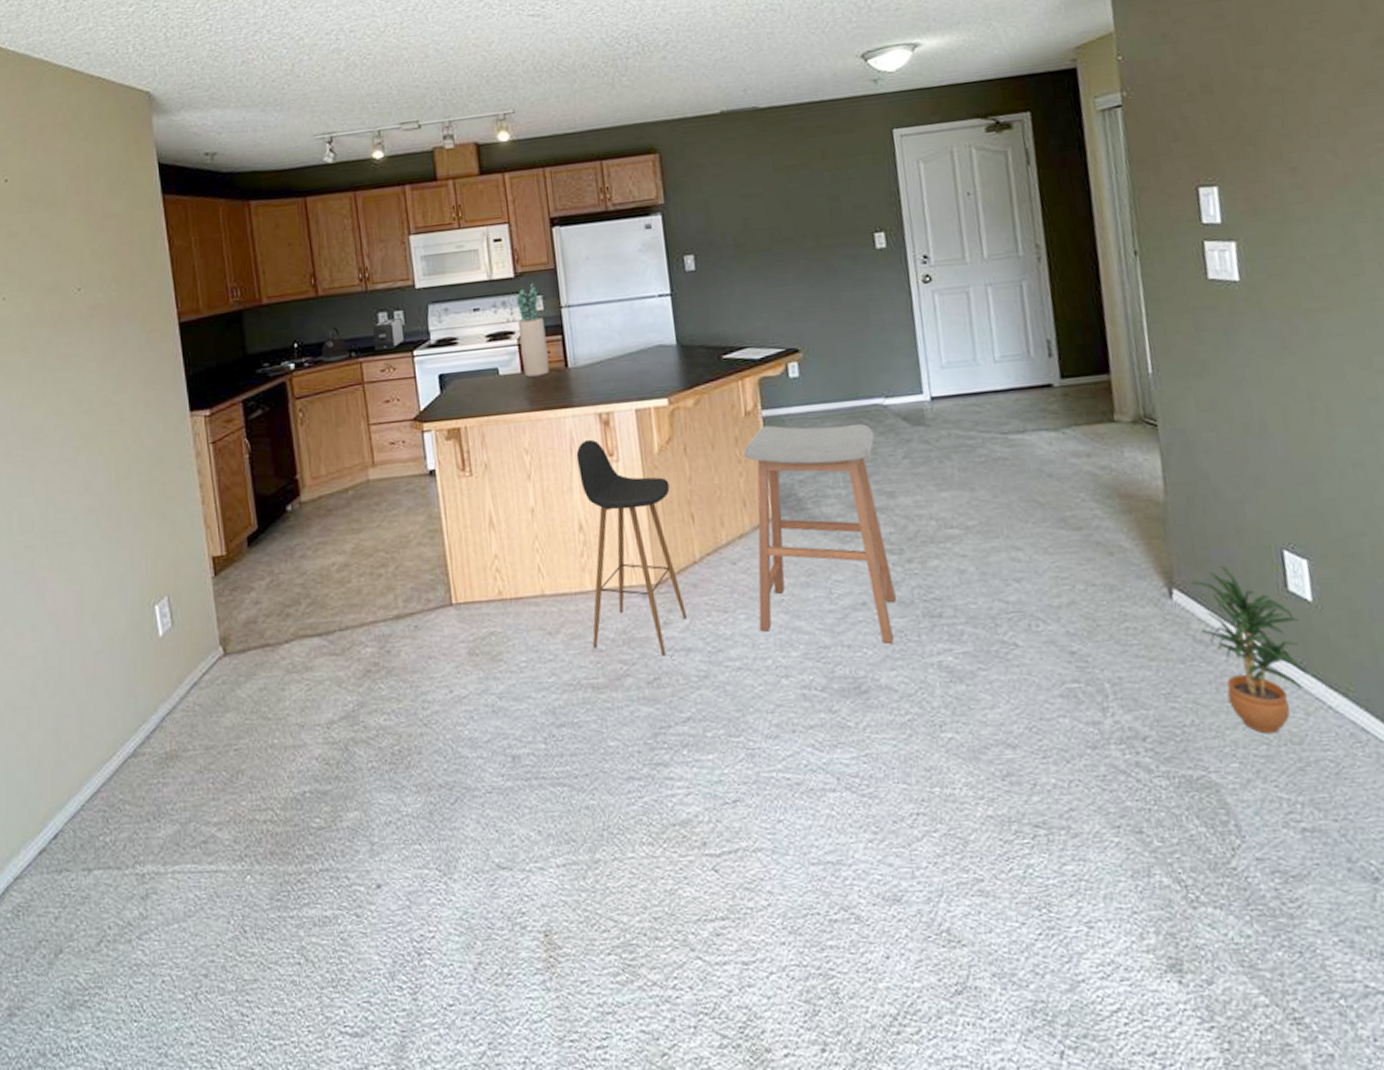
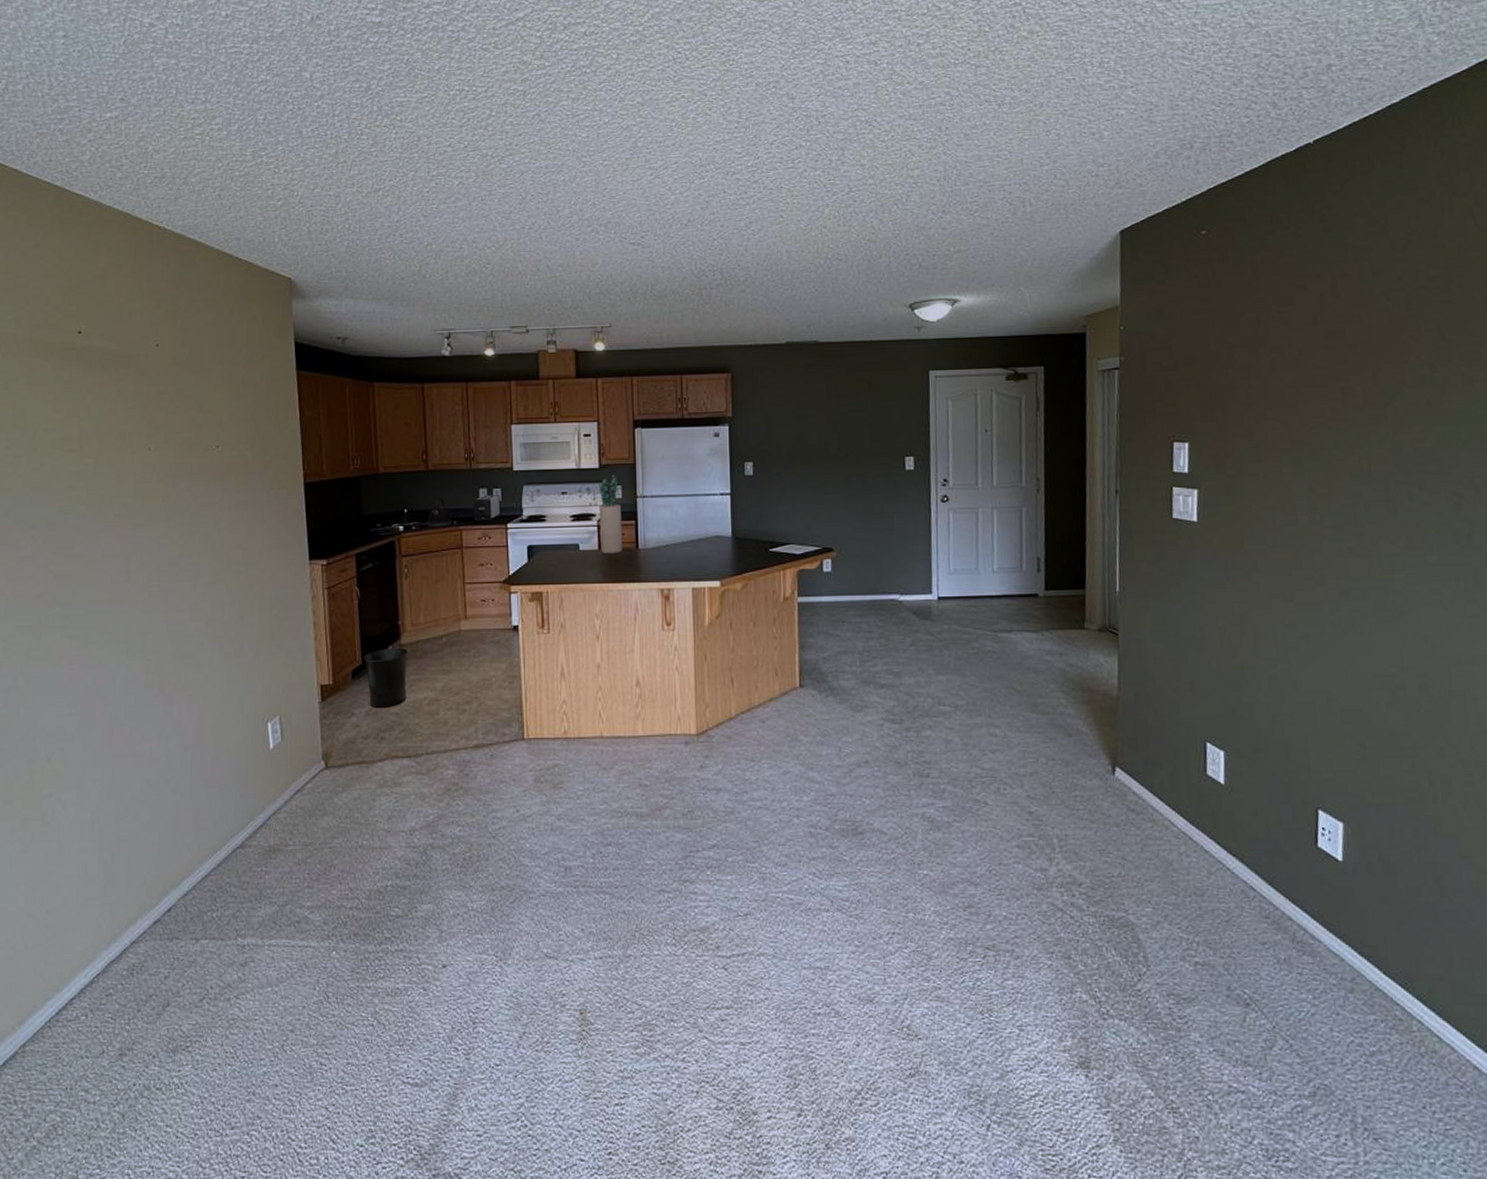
waste bin: none [259,506,312,581] -> present [363,648,409,709]
bar stool: present [576,439,688,656] -> none [639,610,721,794]
stool: present [743,424,896,644] -> none [779,610,893,795]
potted plant: present [1191,566,1310,734] -> none [1131,751,1215,887]

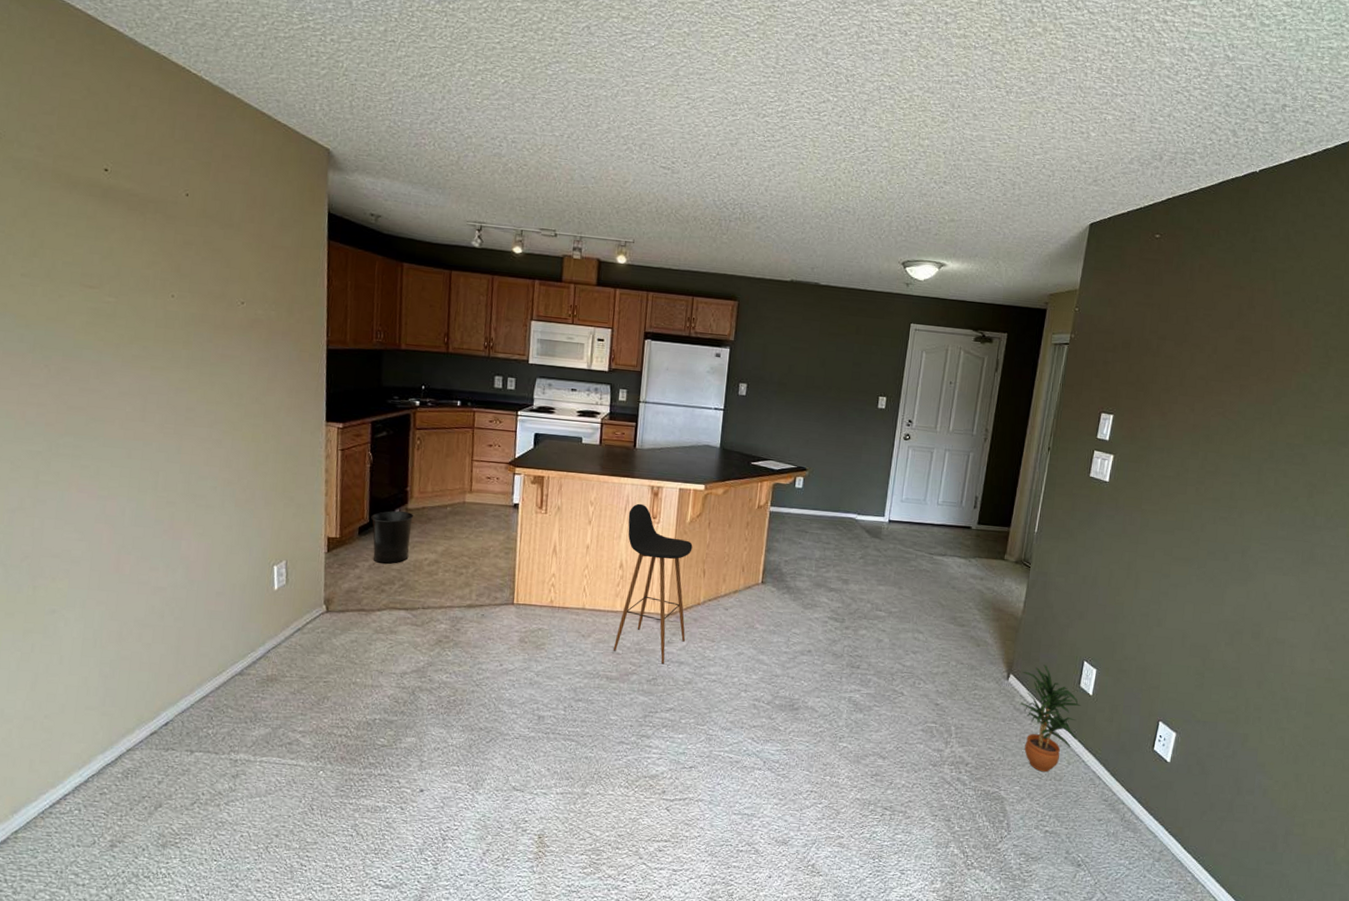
kettle: present [427,498,452,528] -> none [442,379,467,407]
toaster: present [473,495,502,522] -> none [487,382,514,407]
vase: present [599,473,622,555] -> none [601,377,625,451]
bar stool: none [639,610,721,794] -> present [613,503,693,665]
potted plant: none [1131,751,1215,887] -> present [1020,665,1081,772]

